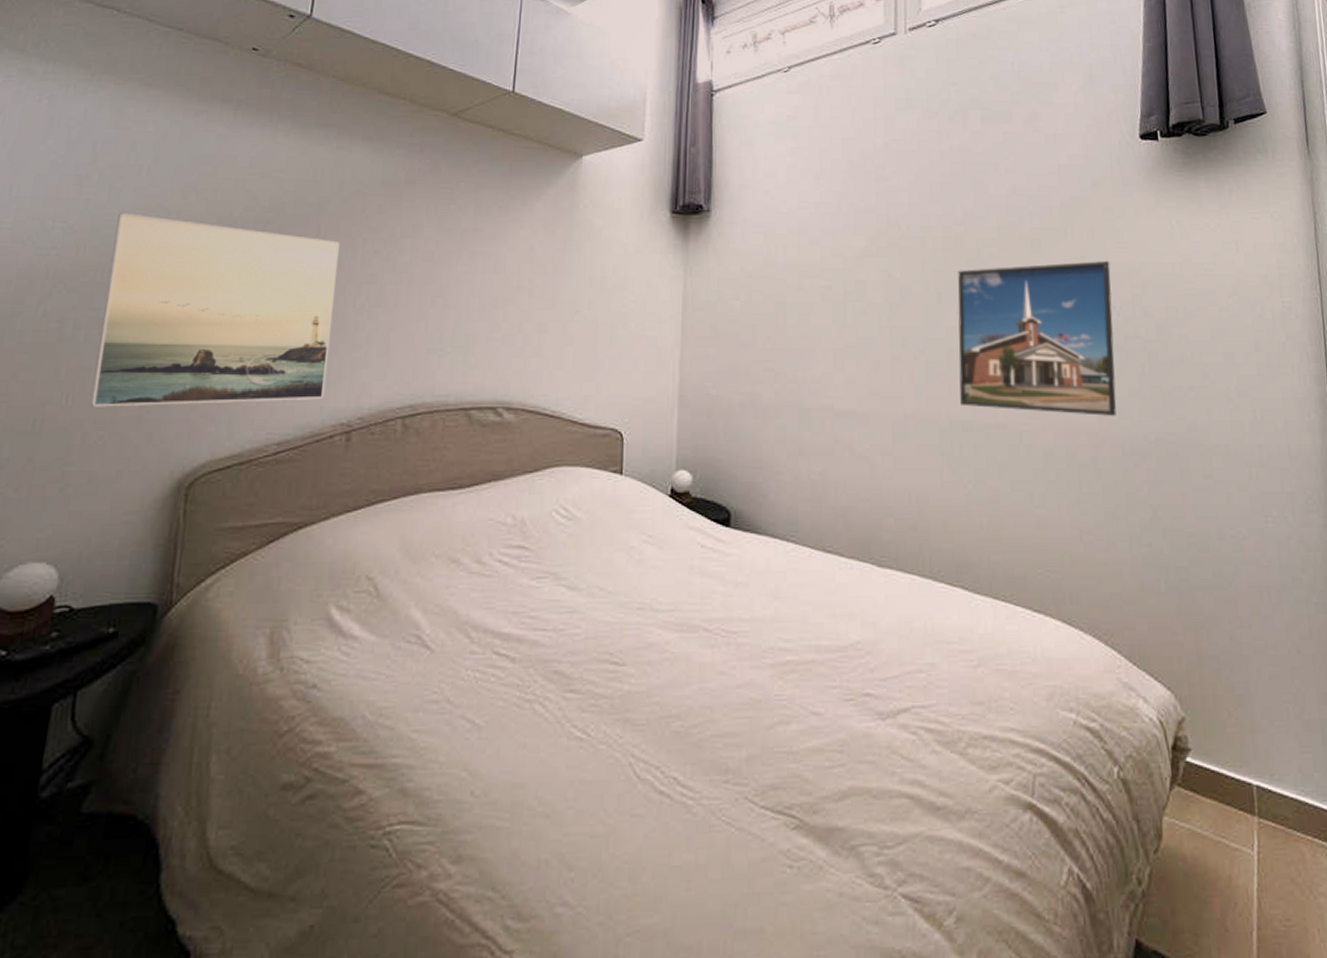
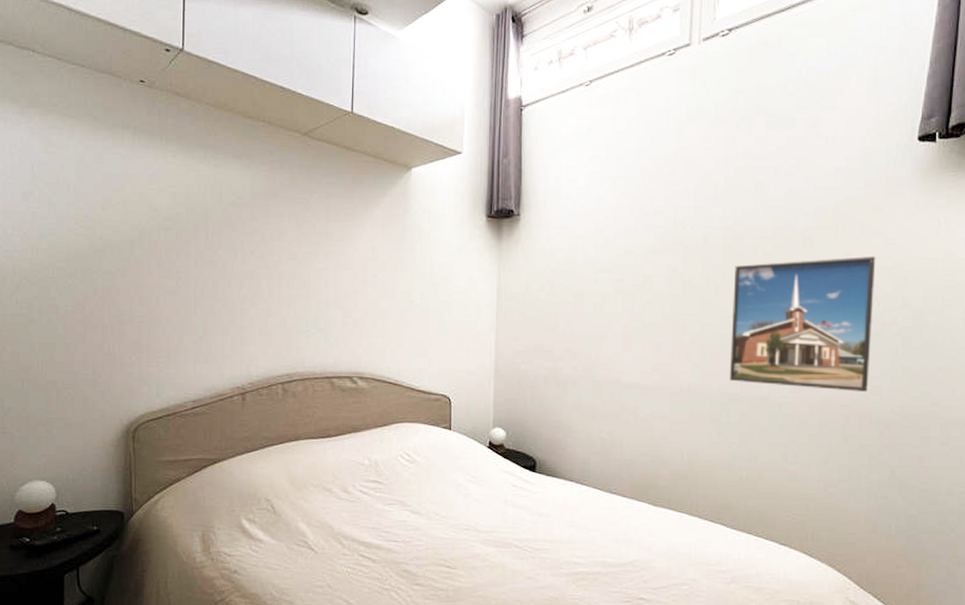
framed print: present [91,213,340,407] -> none [58,223,224,372]

